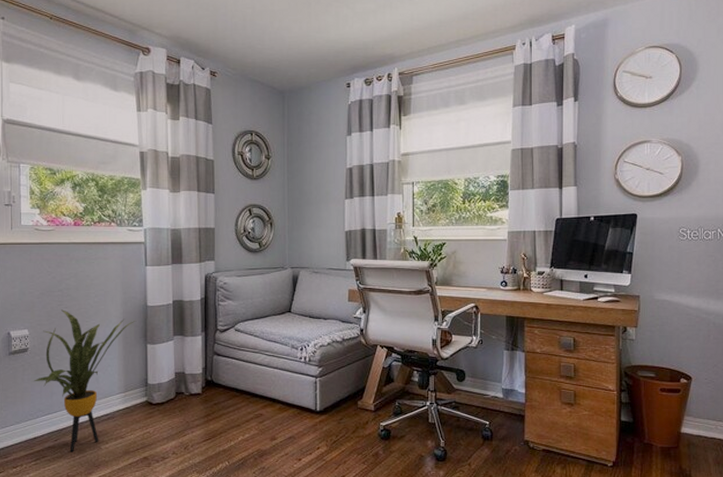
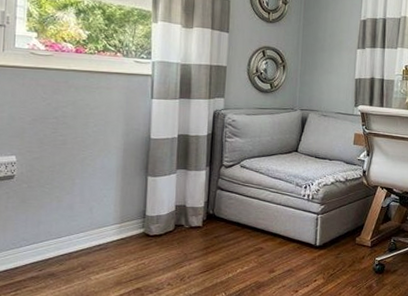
house plant: present [34,309,136,452] -> none [19,137,137,283]

